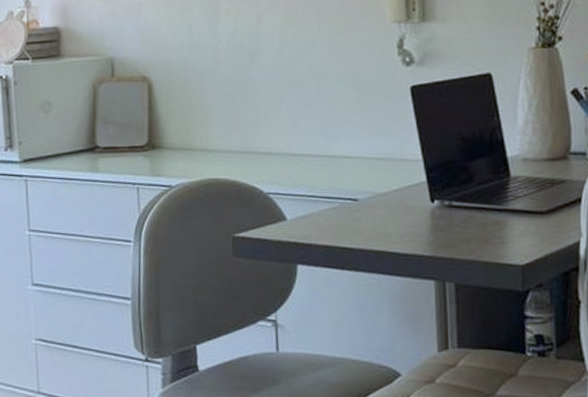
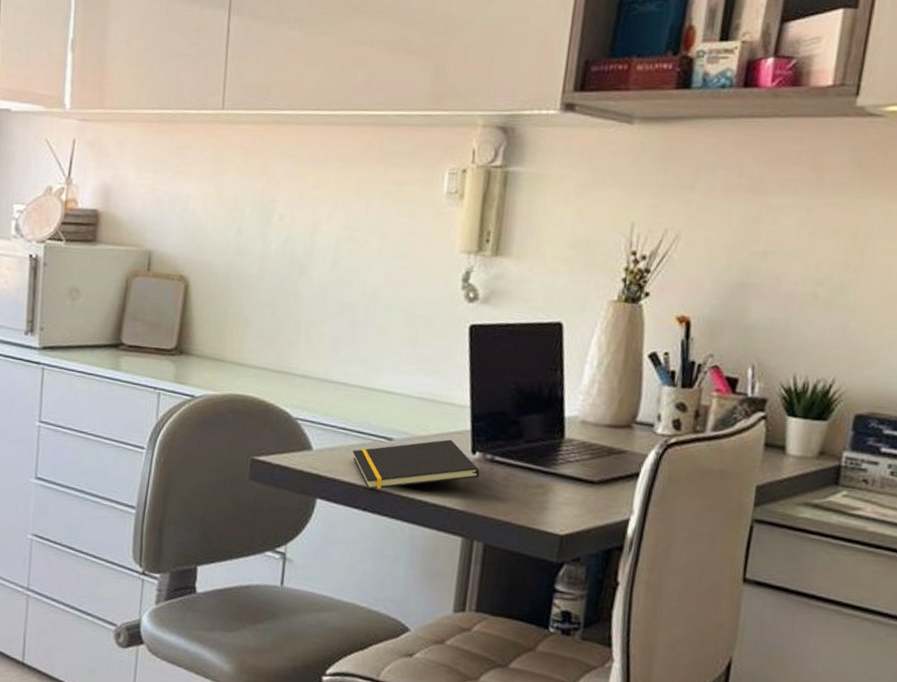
notepad: none [323,192,441,249] -> present [352,439,480,490]

